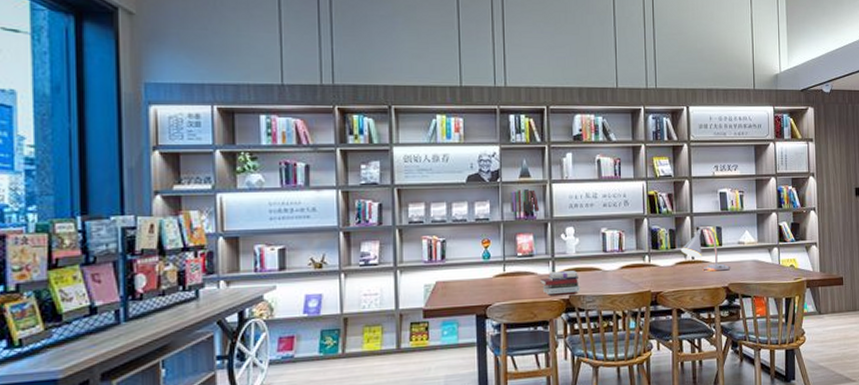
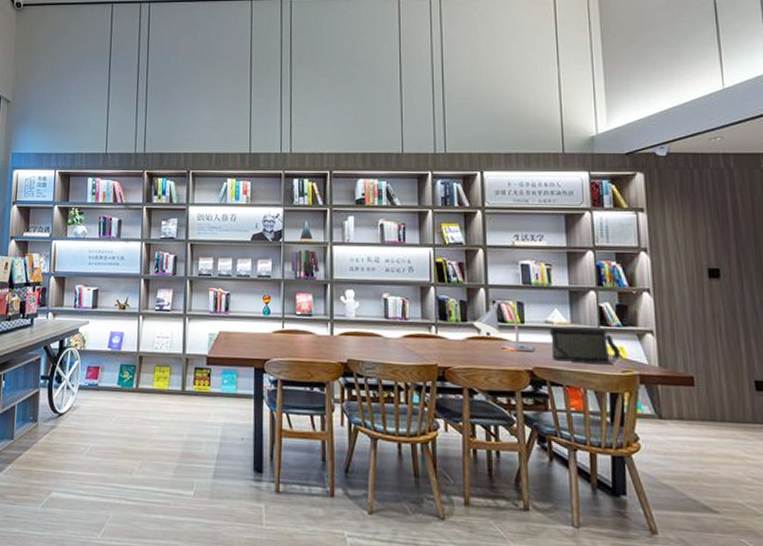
books: present [540,271,580,295] -> none [318,333,359,359]
handbag: none [741,245,794,276] -> present [549,327,621,365]

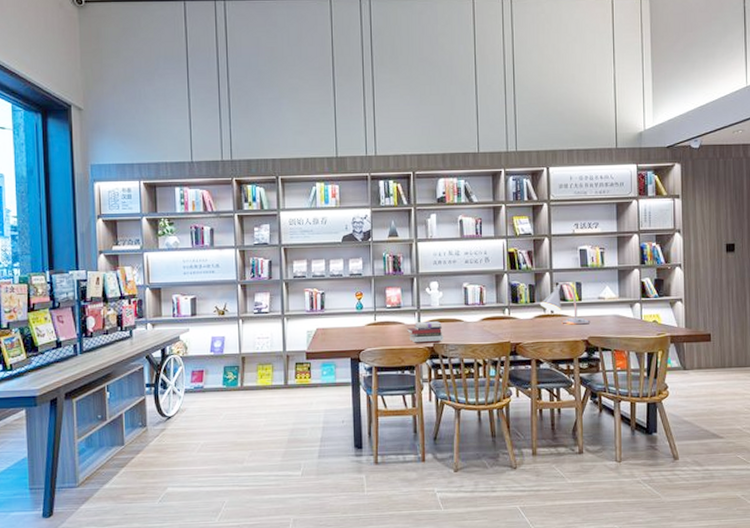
books: present [290,249,320,273] -> none [379,247,407,269]
books: none [318,333,359,359] -> present [407,321,443,343]
handbag: present [549,327,621,365] -> none [601,301,657,331]

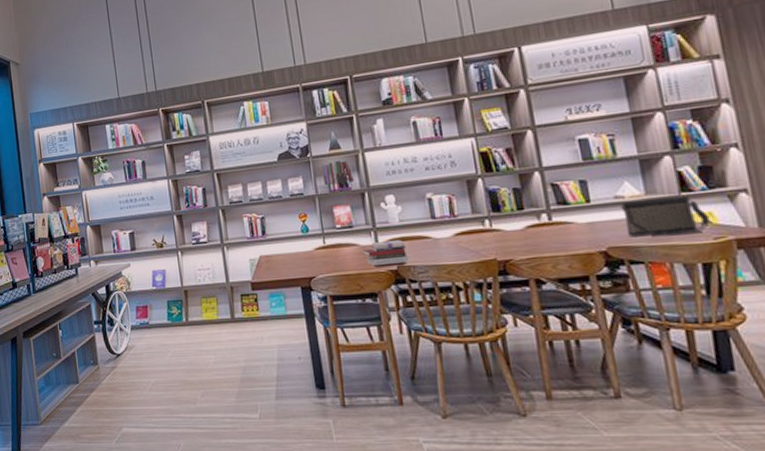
books: none [379,247,407,269] -> present [321,160,355,186]
table lamp: present [539,282,591,325] -> none [530,181,608,234]
handbag: none [601,301,657,331] -> present [620,196,711,237]

